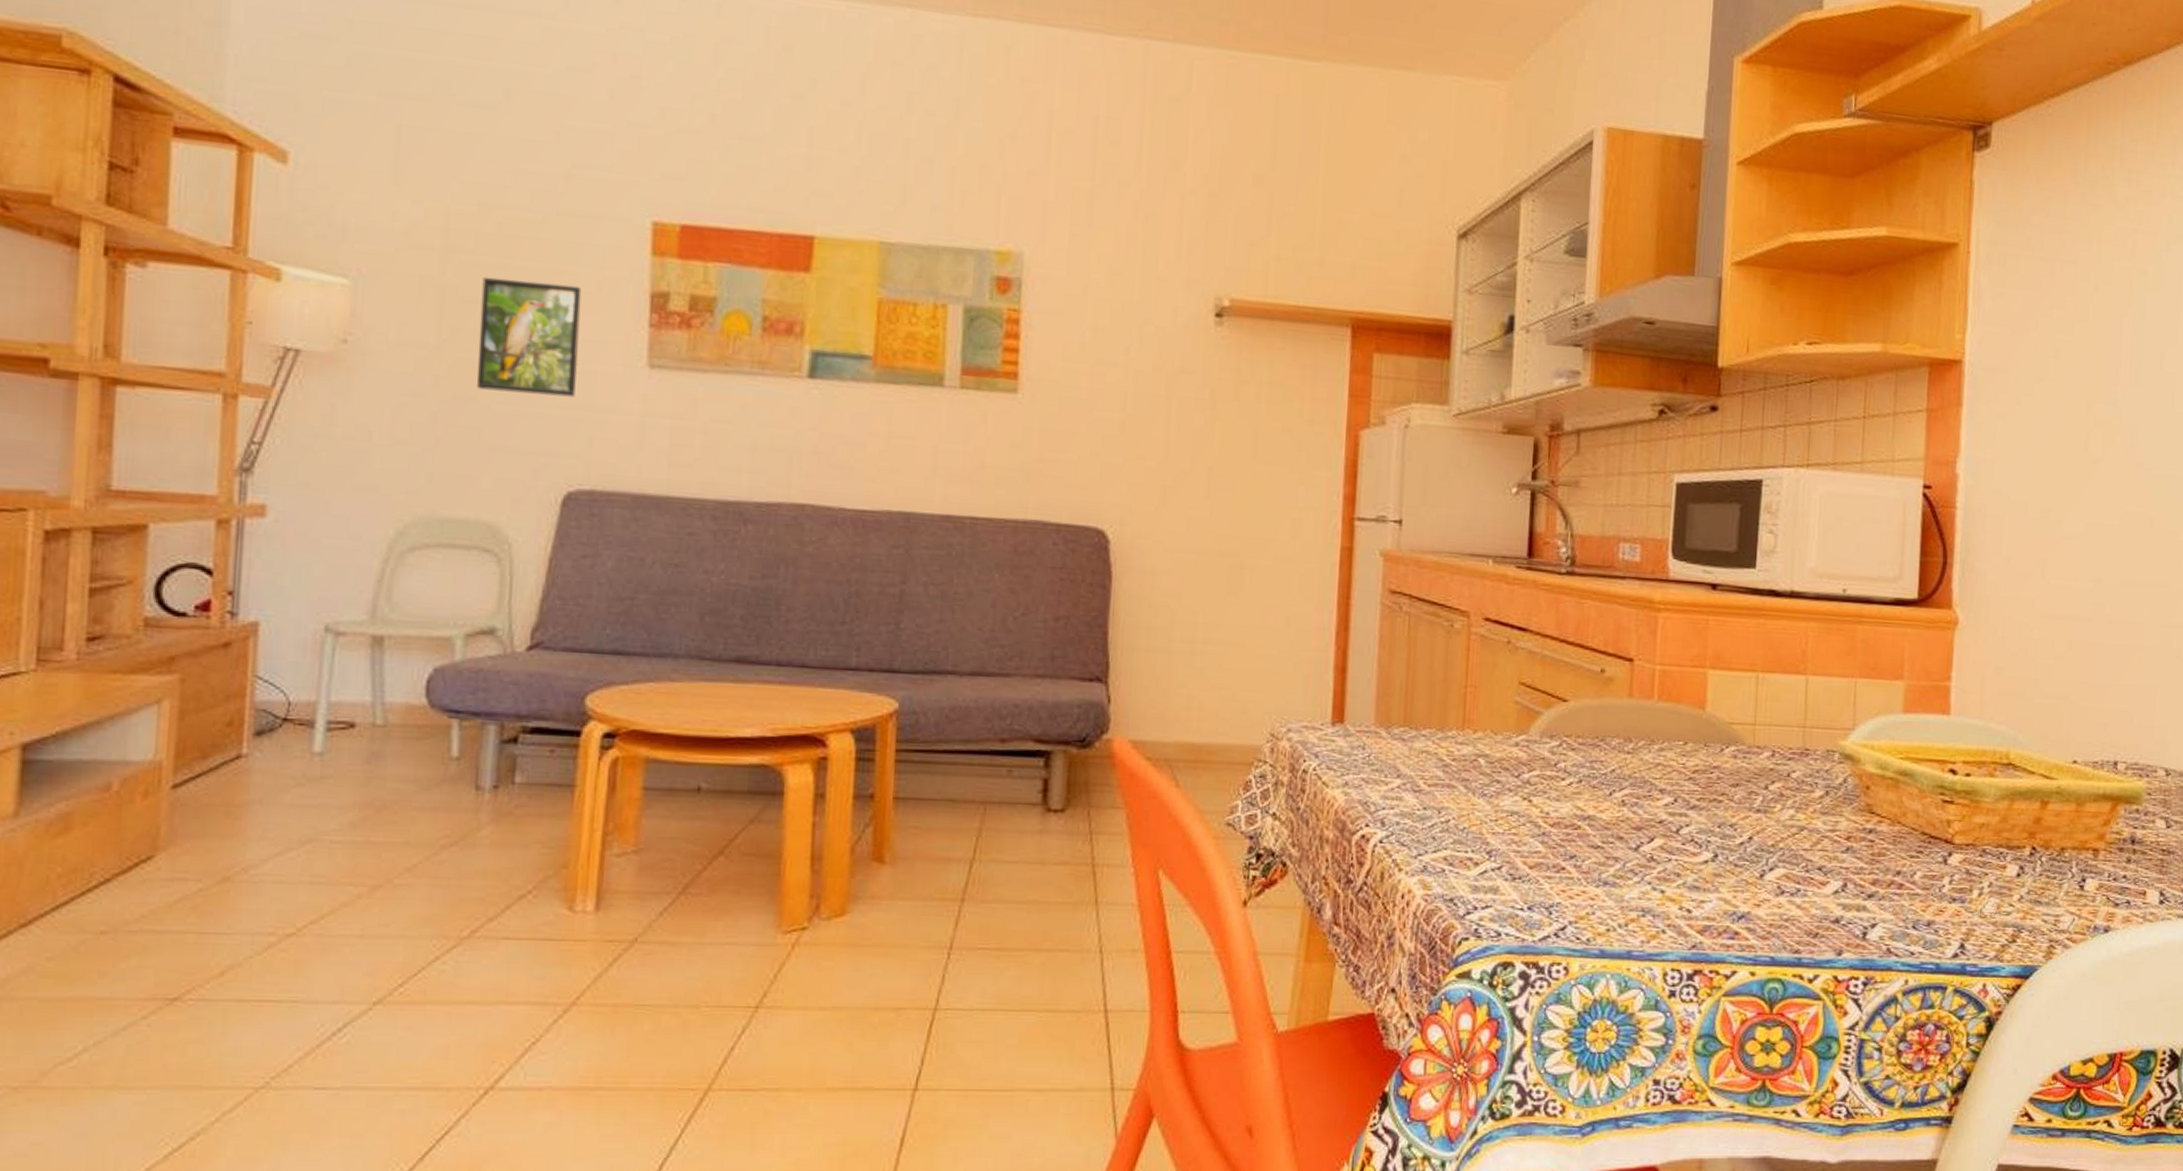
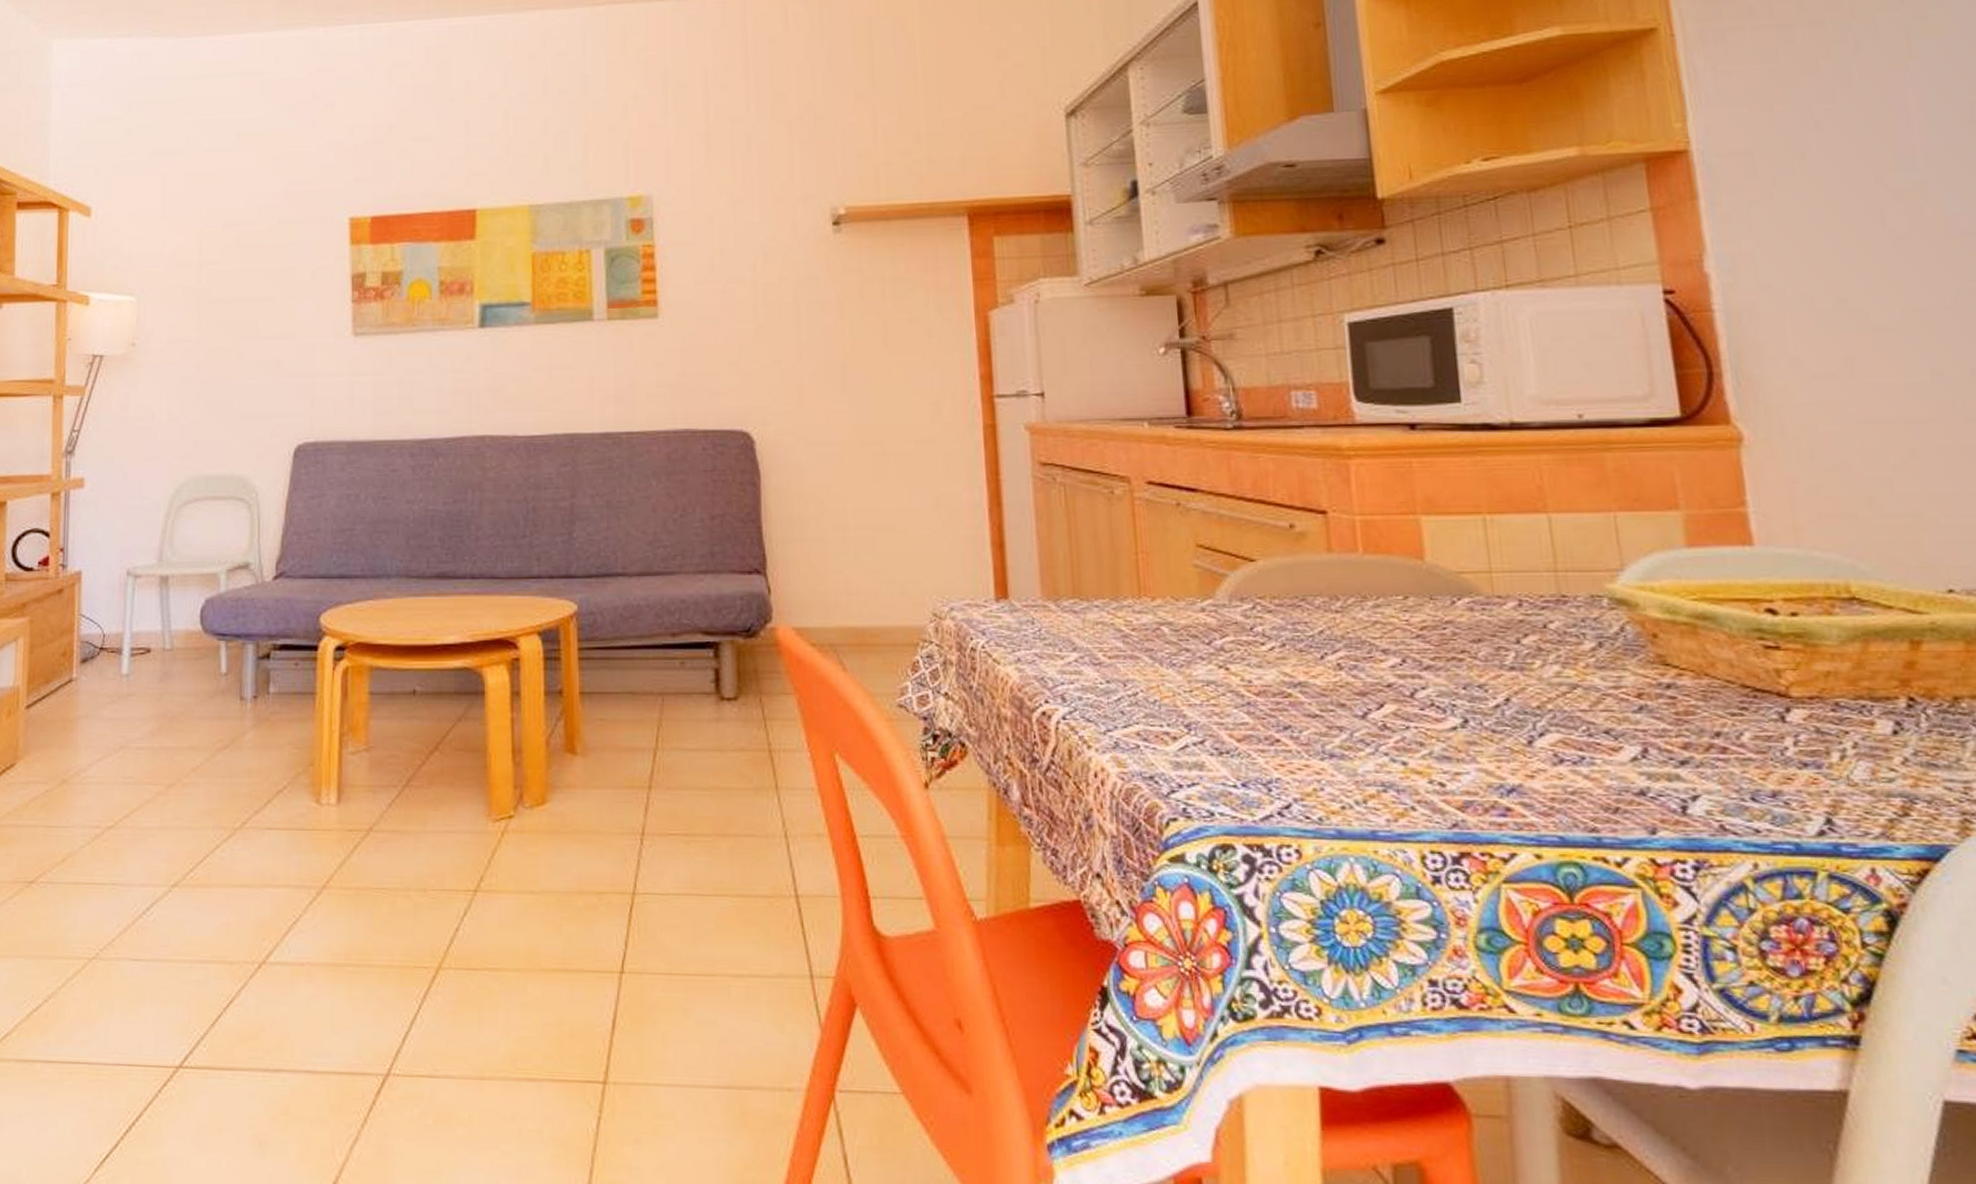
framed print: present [477,276,582,397] -> none [226,277,300,370]

